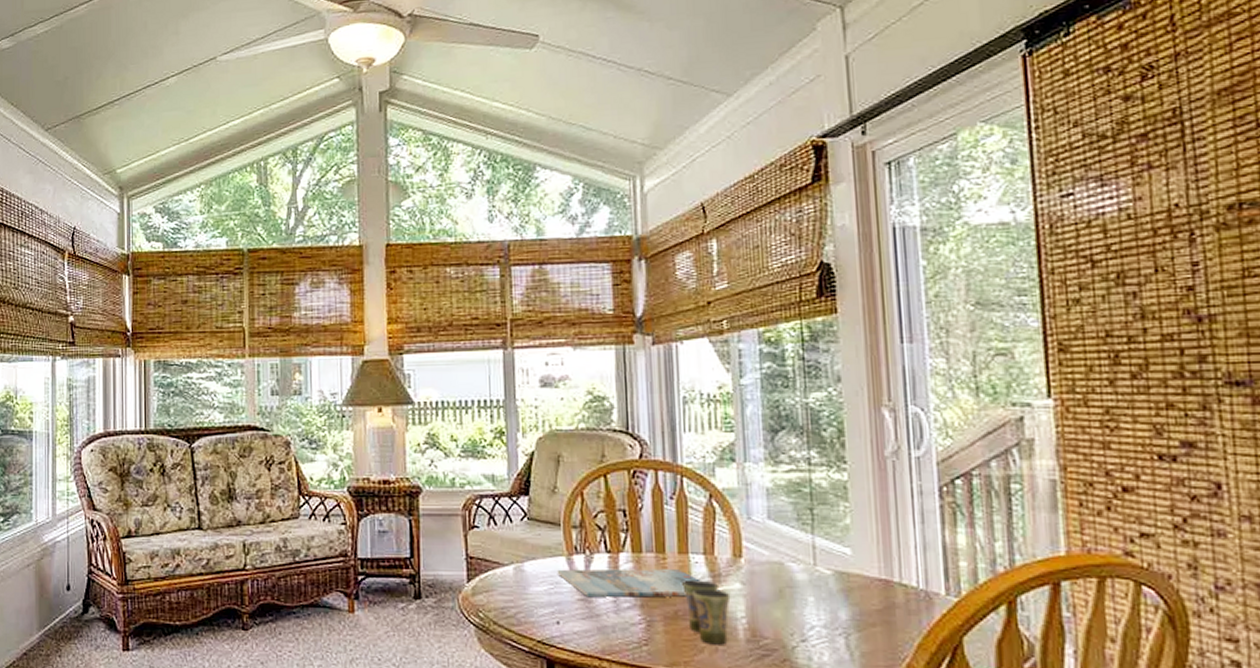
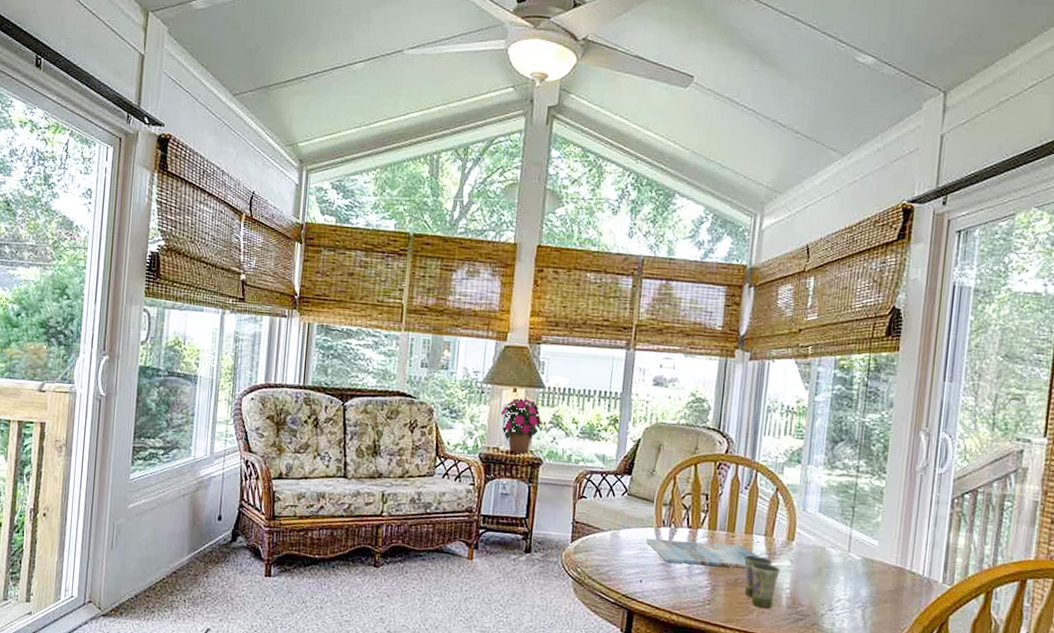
potted flower: none [367,418,417,482] -> present [500,398,543,454]

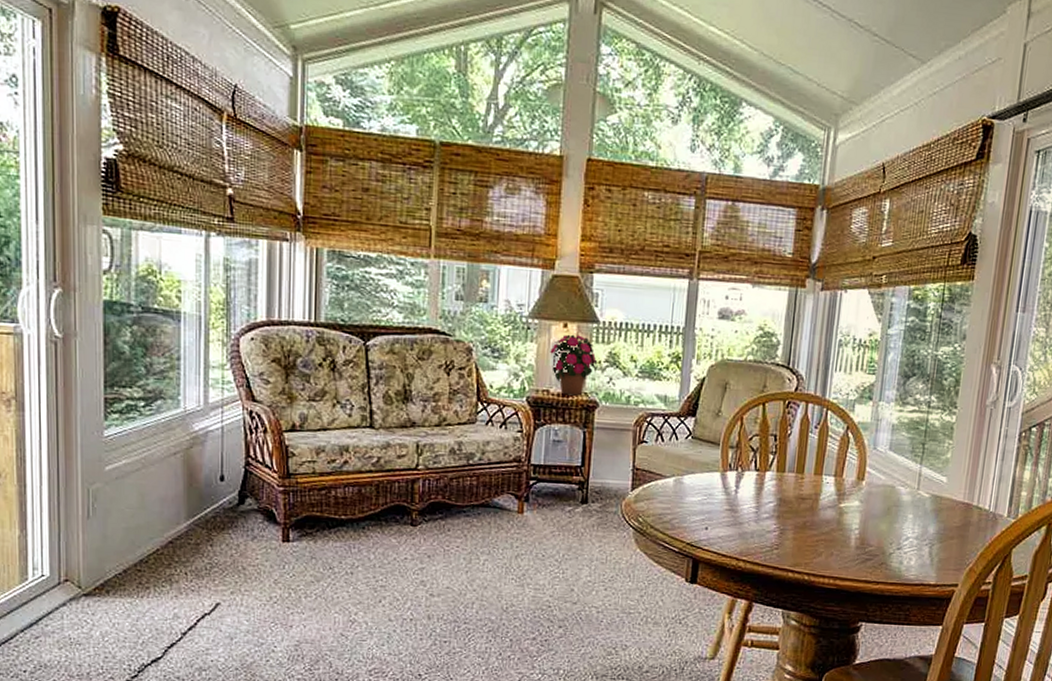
magazine: present [645,538,773,569] -> none [711,483,842,511]
cup: present [744,555,781,608] -> none [813,496,850,550]

